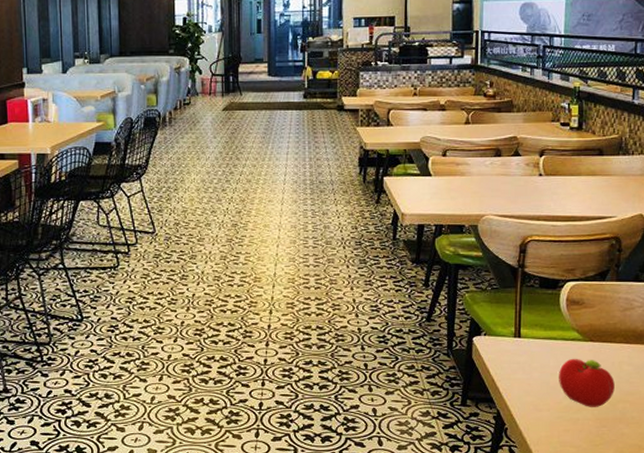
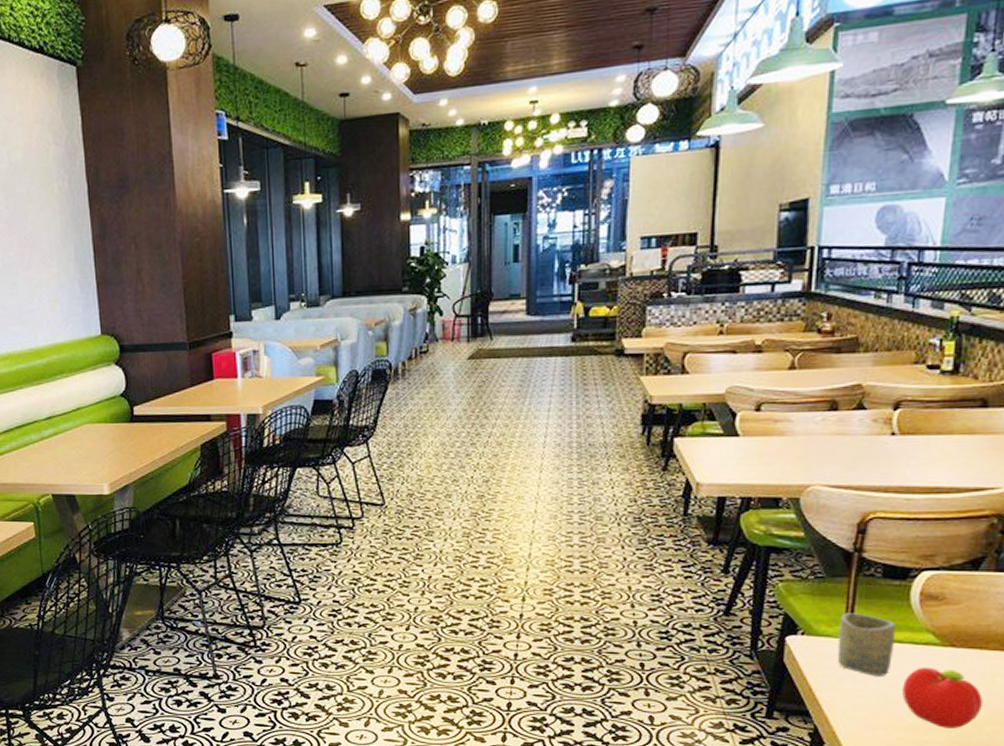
cup: none [511,316,552,367] -> present [837,613,897,676]

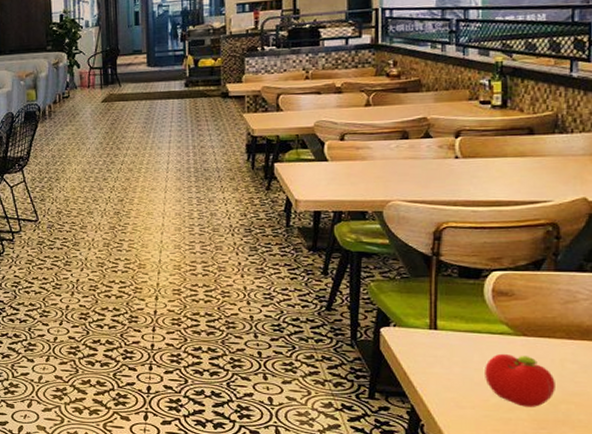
cup: present [837,613,897,676] -> none [425,307,475,362]

